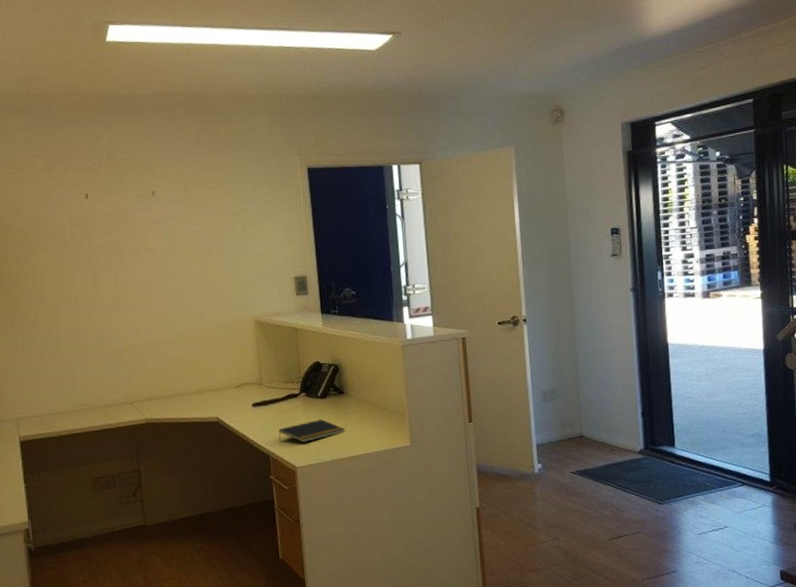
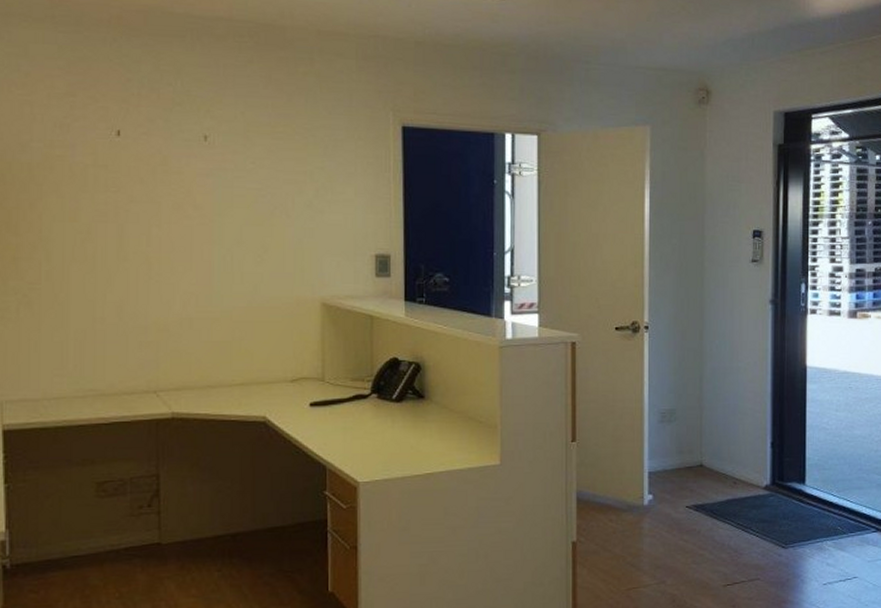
notepad: present [278,419,345,443] -> none [339,427,422,453]

